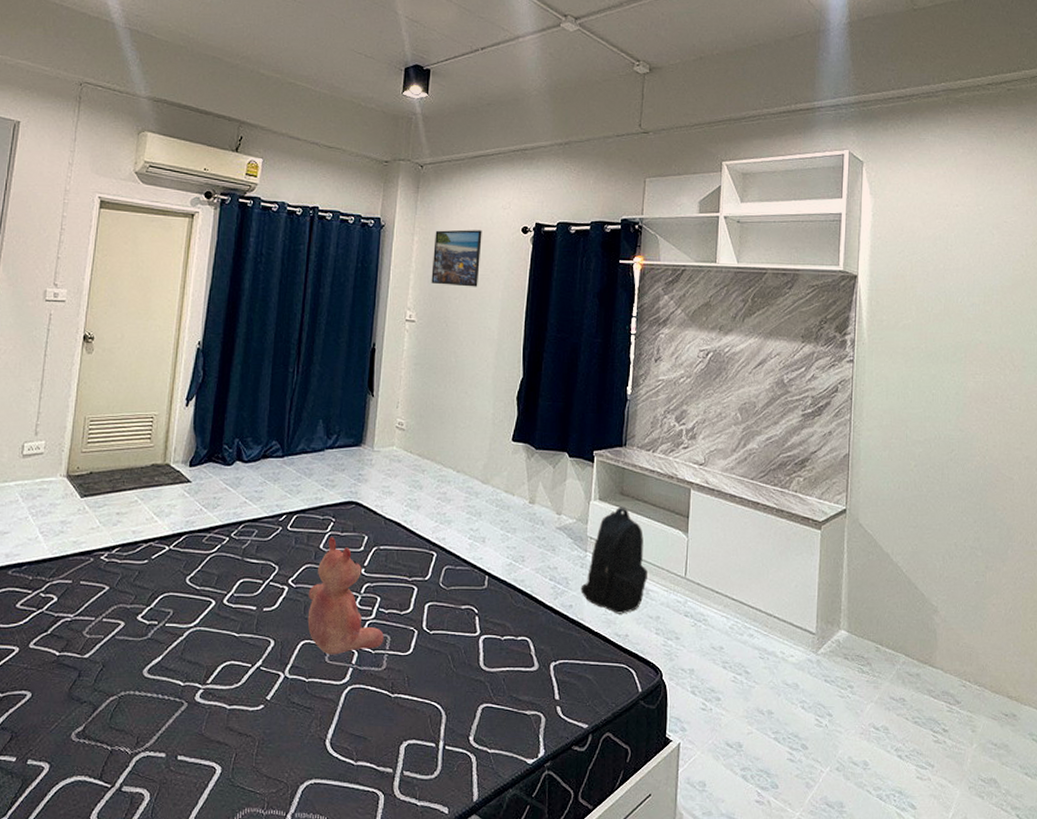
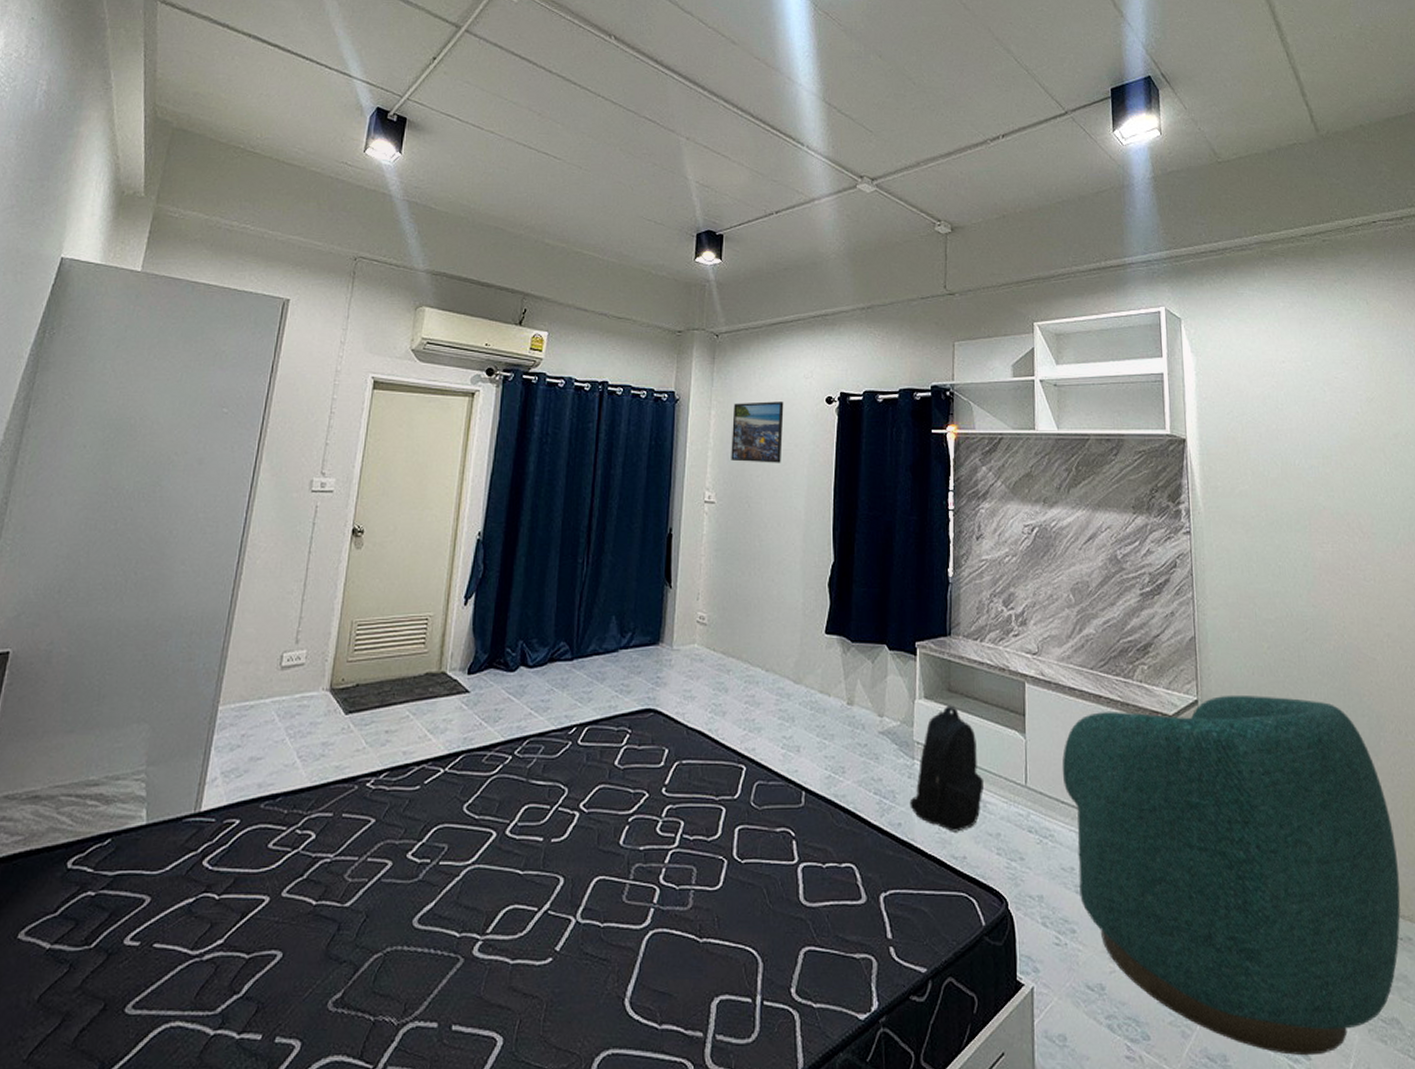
teddy bear: present [307,537,384,655] -> none [601,751,689,893]
armchair: none [718,505,1011,806] -> present [1062,694,1401,1056]

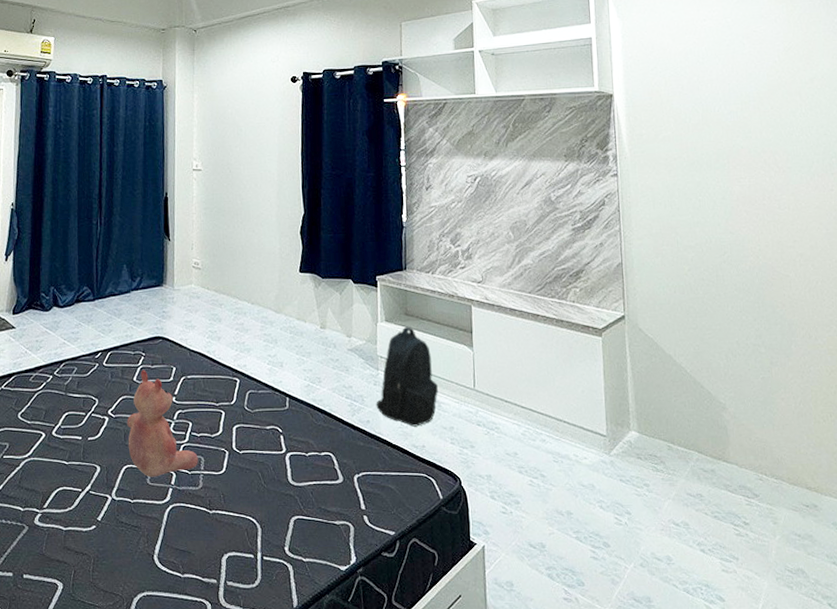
teddy bear: none [601,751,689,893] -> present [127,370,198,477]
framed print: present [731,401,784,463] -> none [212,83,256,135]
armchair: present [1062,694,1401,1056] -> none [505,310,808,598]

